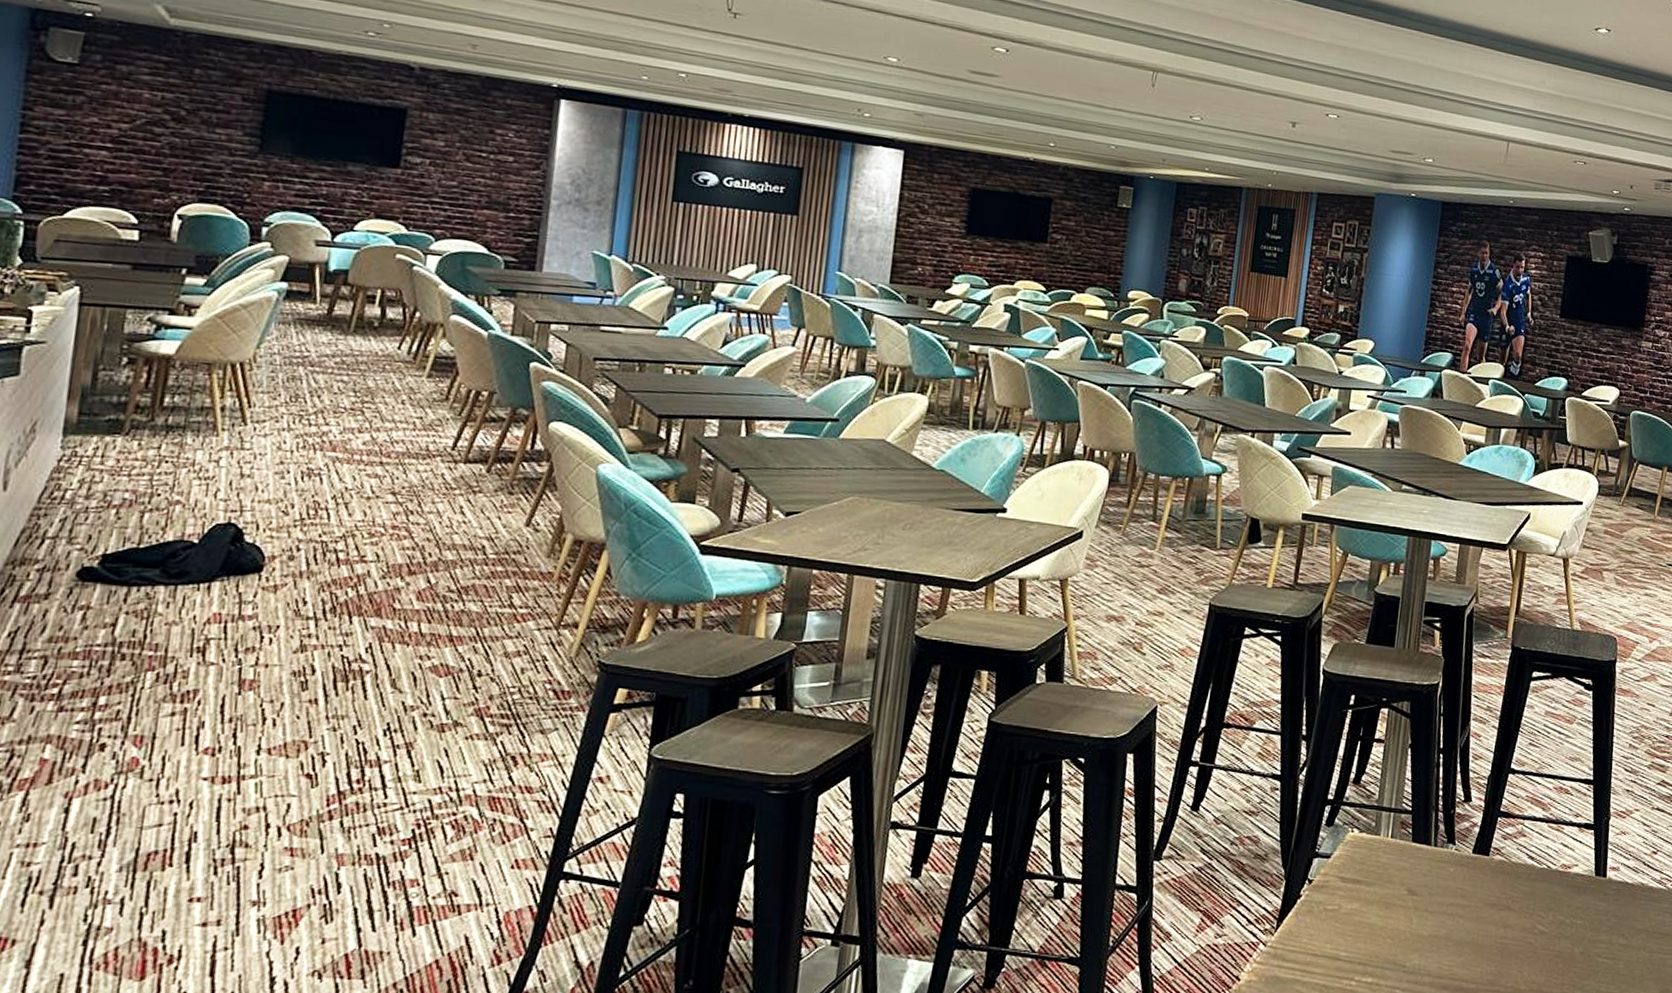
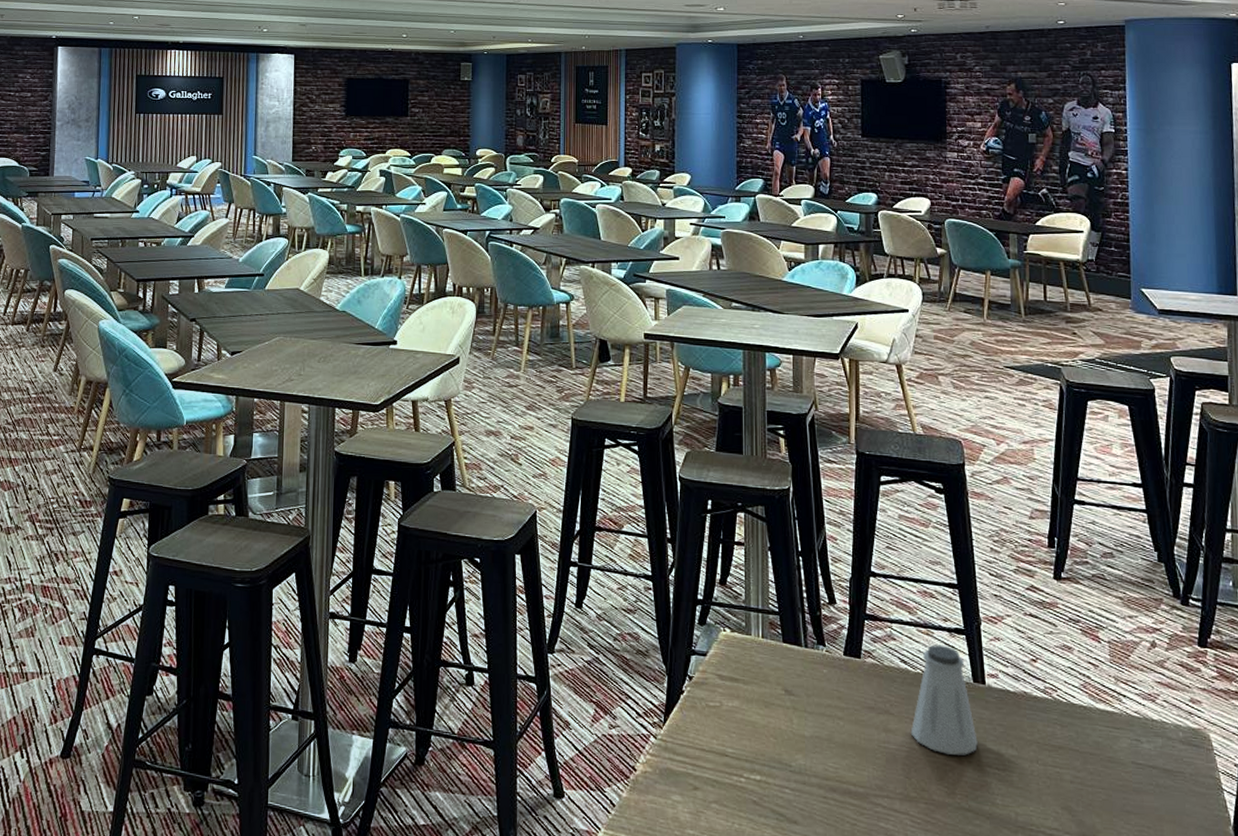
saltshaker: none [1528,839,1592,947] -> present [910,643,978,756]

